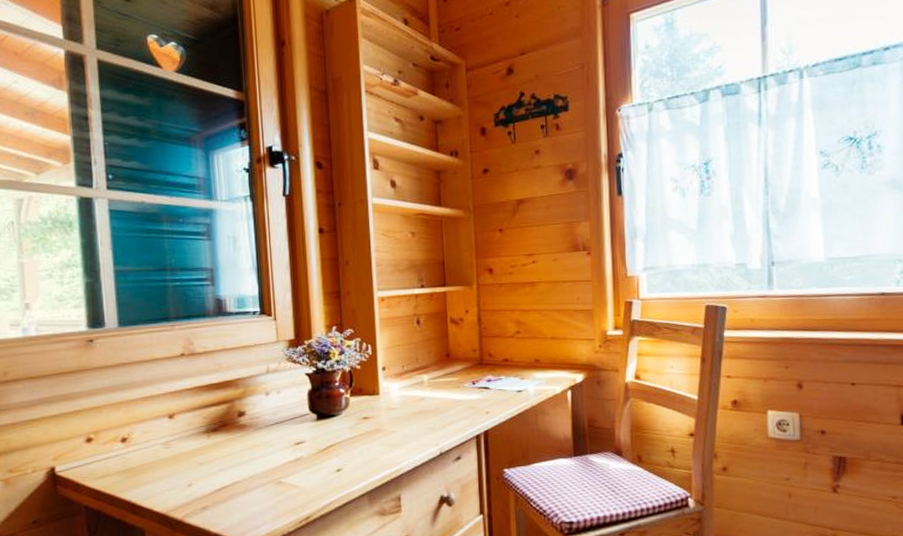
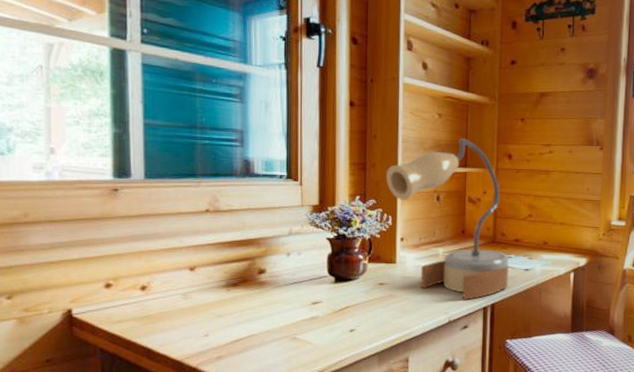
table lamp: none [361,256,501,429] -> present [385,138,510,300]

